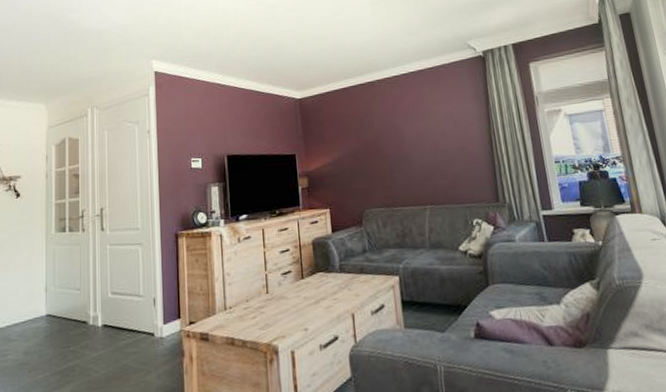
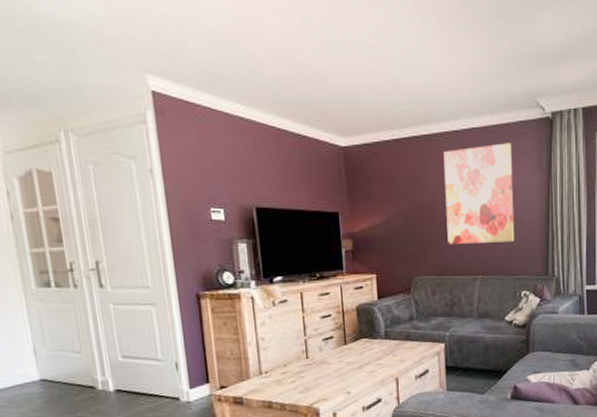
wall art: none [386,81,461,177] -> present [443,143,515,244]

